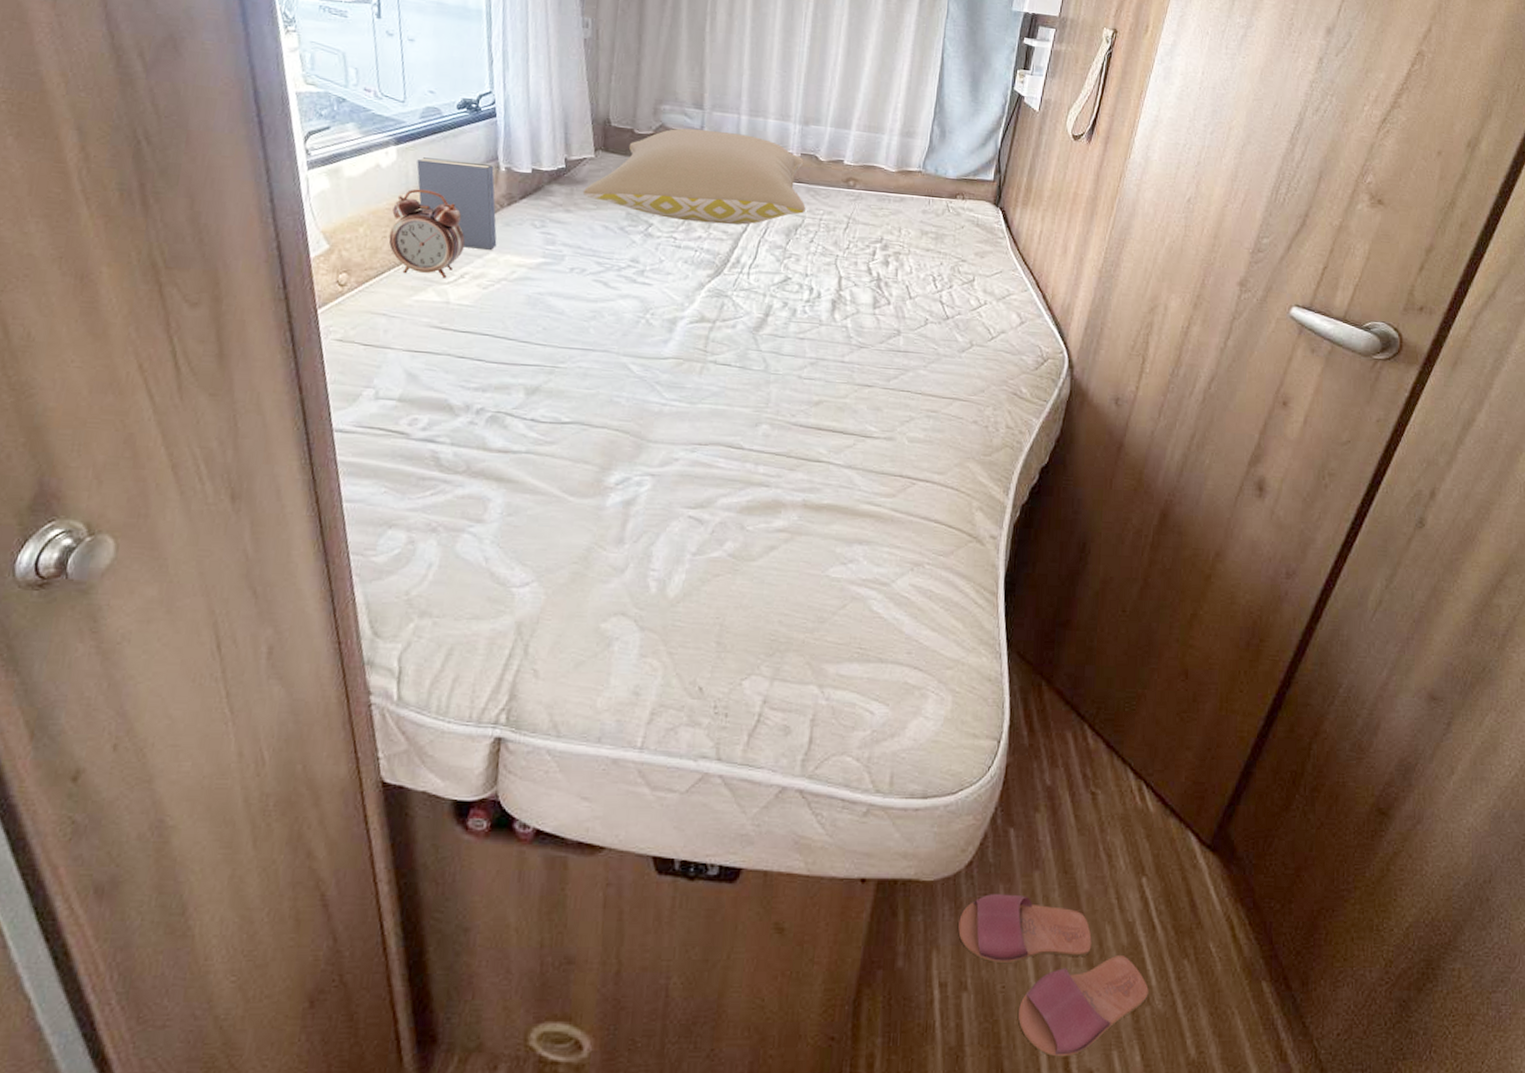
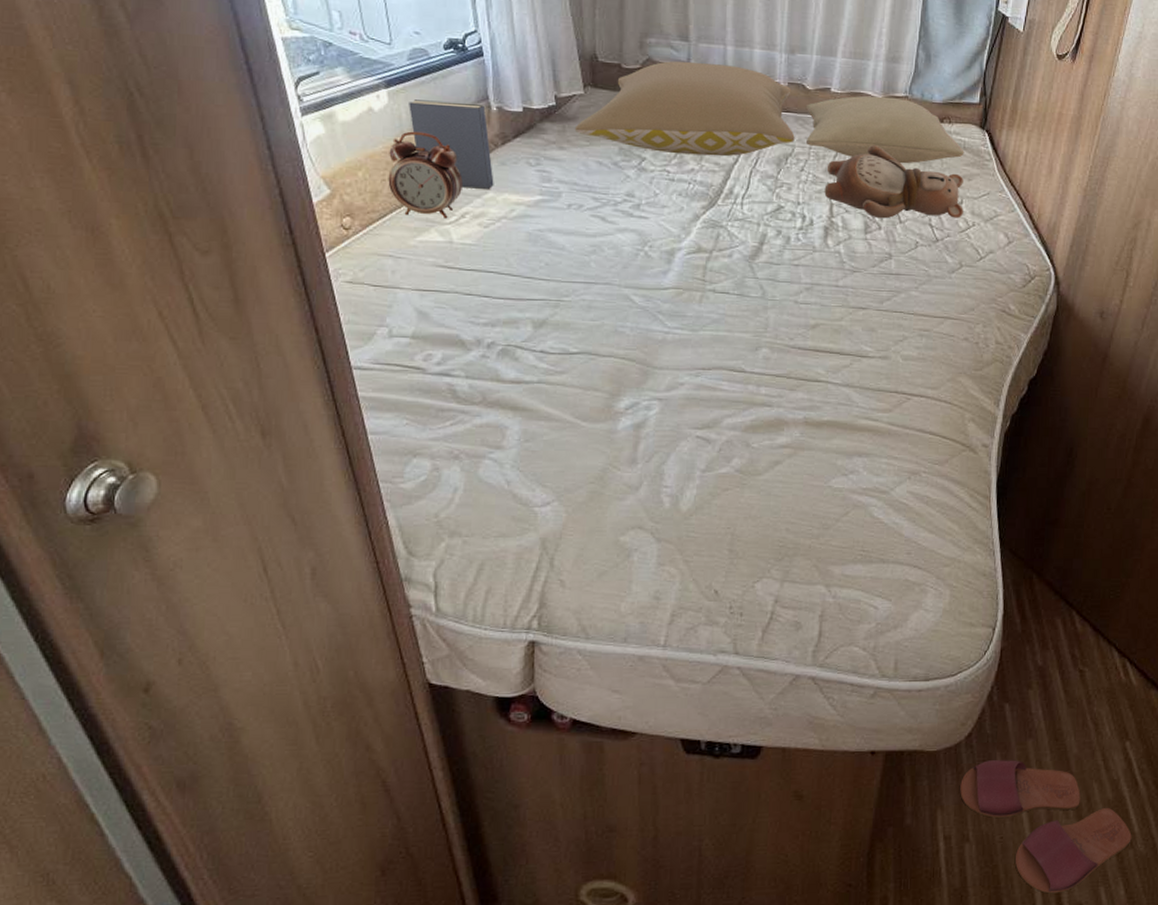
pillow: none [817,169,978,239] -> present [805,96,965,164]
teddy bear: none [833,219,976,296] -> present [824,145,963,219]

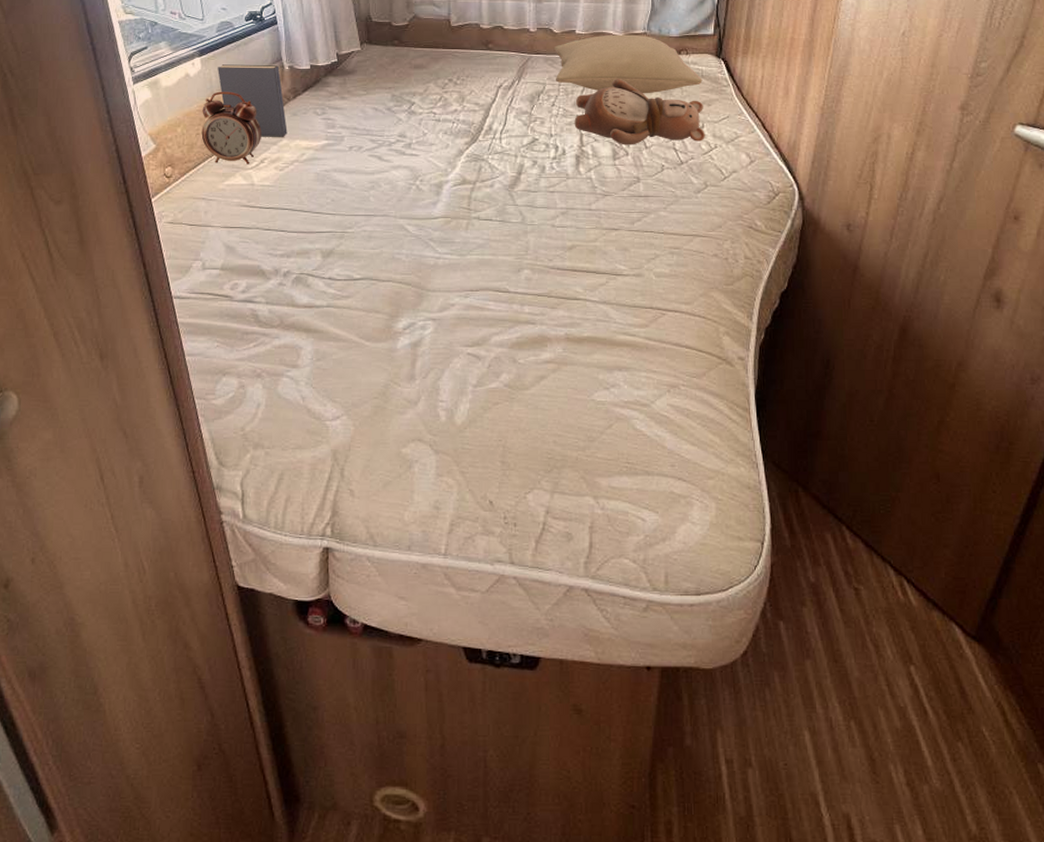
pillow: present [574,61,795,157] -> none [353,17,545,97]
slippers: present [960,760,1132,894] -> none [739,681,925,829]

